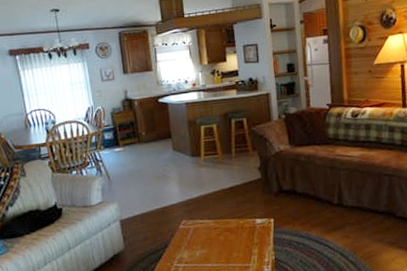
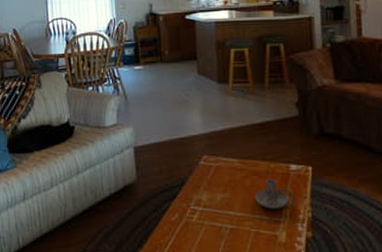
candle holder: none [228,232,263,258] -> present [254,179,297,209]

